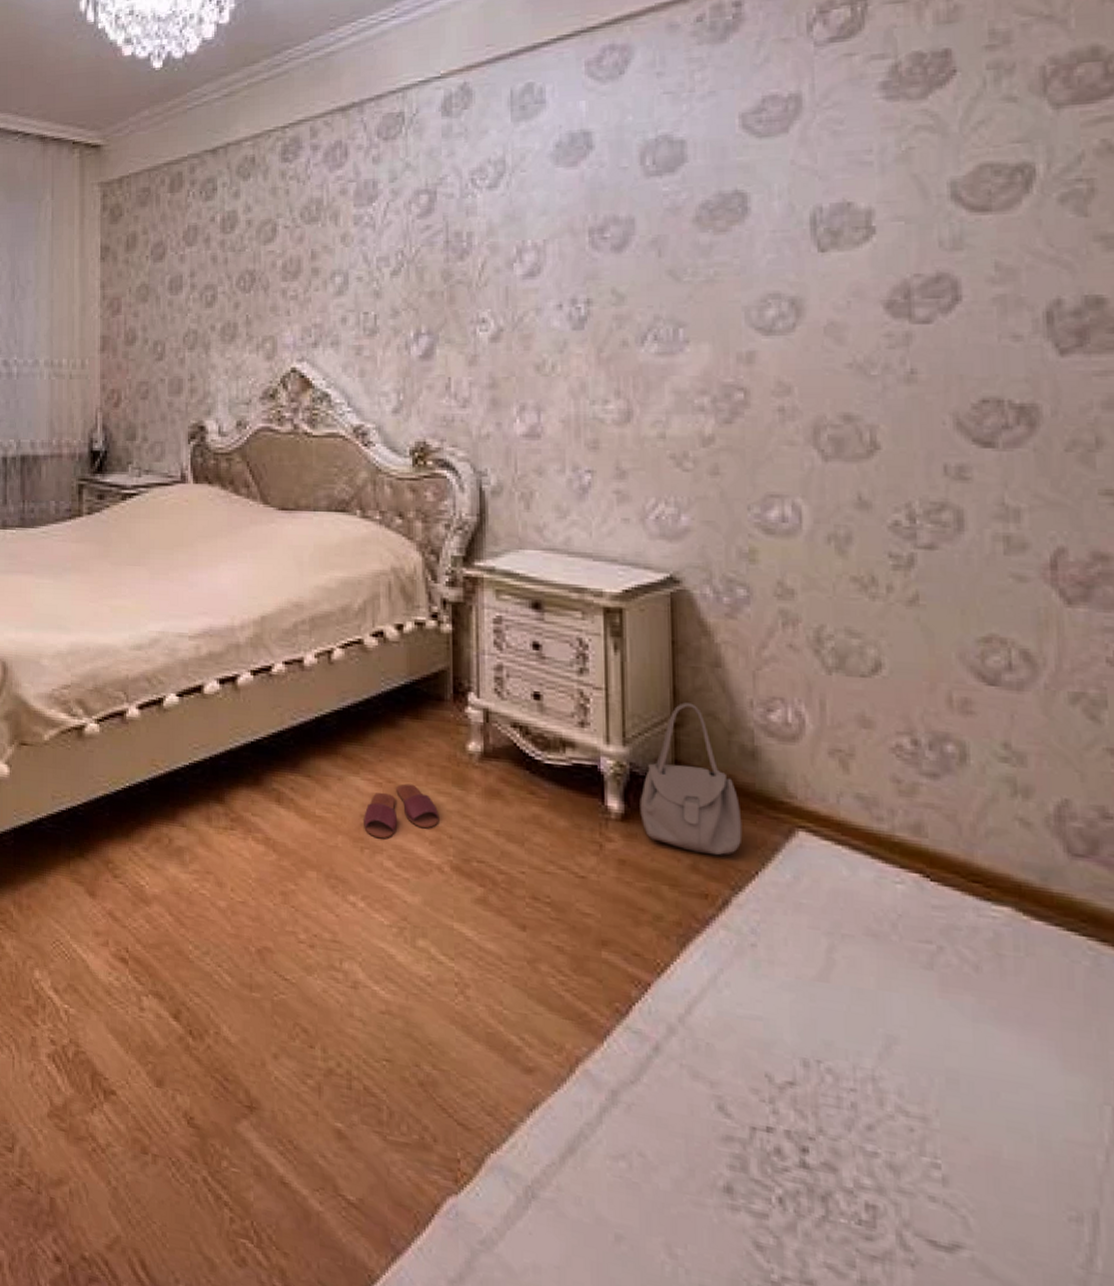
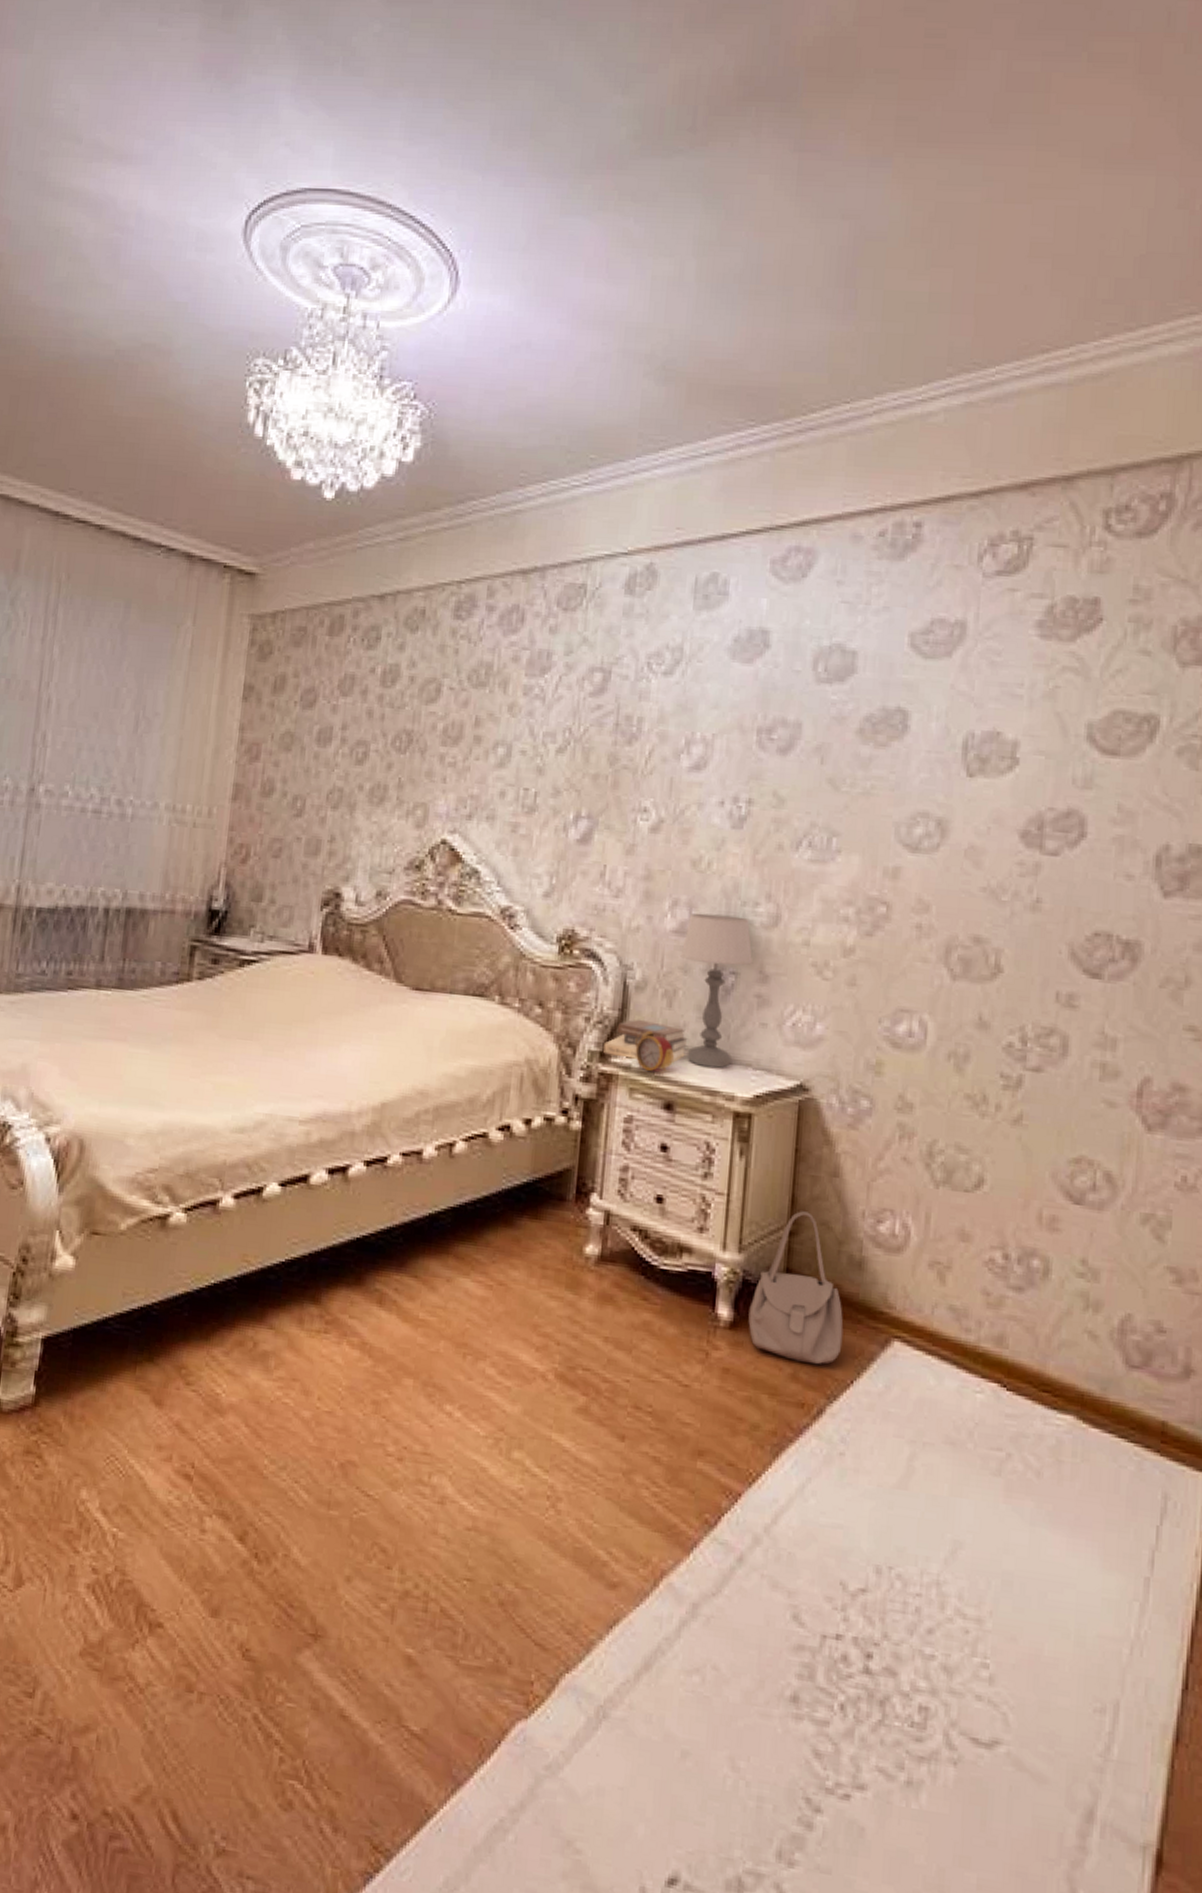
slippers: present [364,783,440,839] -> none [469,1286,549,1345]
books: none [466,523,549,563] -> present [603,1019,688,1063]
alarm clock: none [497,533,538,573] -> present [635,1030,675,1072]
table lamp: none [533,415,609,565] -> present [680,913,753,1068]

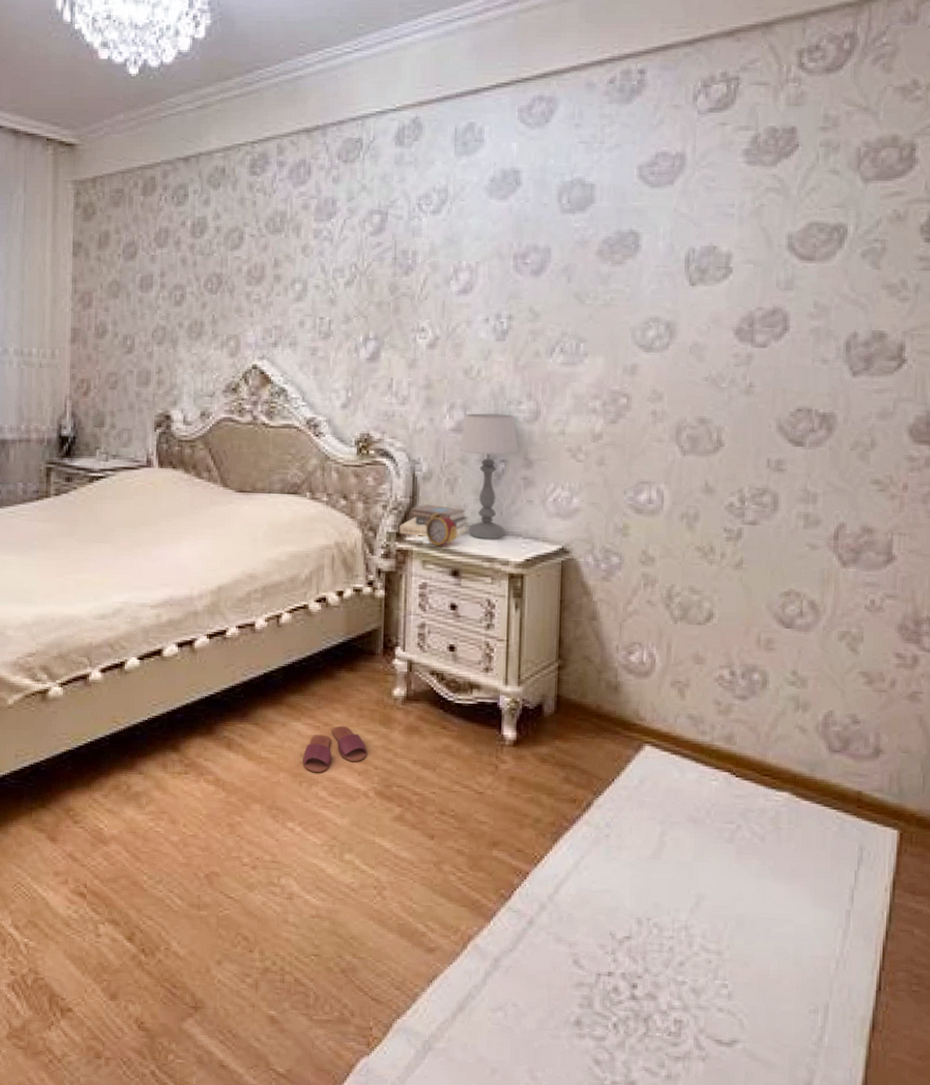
slippers: none [469,1286,549,1345] -> present [303,726,367,773]
handbag: present [748,1211,844,1365] -> none [528,649,605,769]

